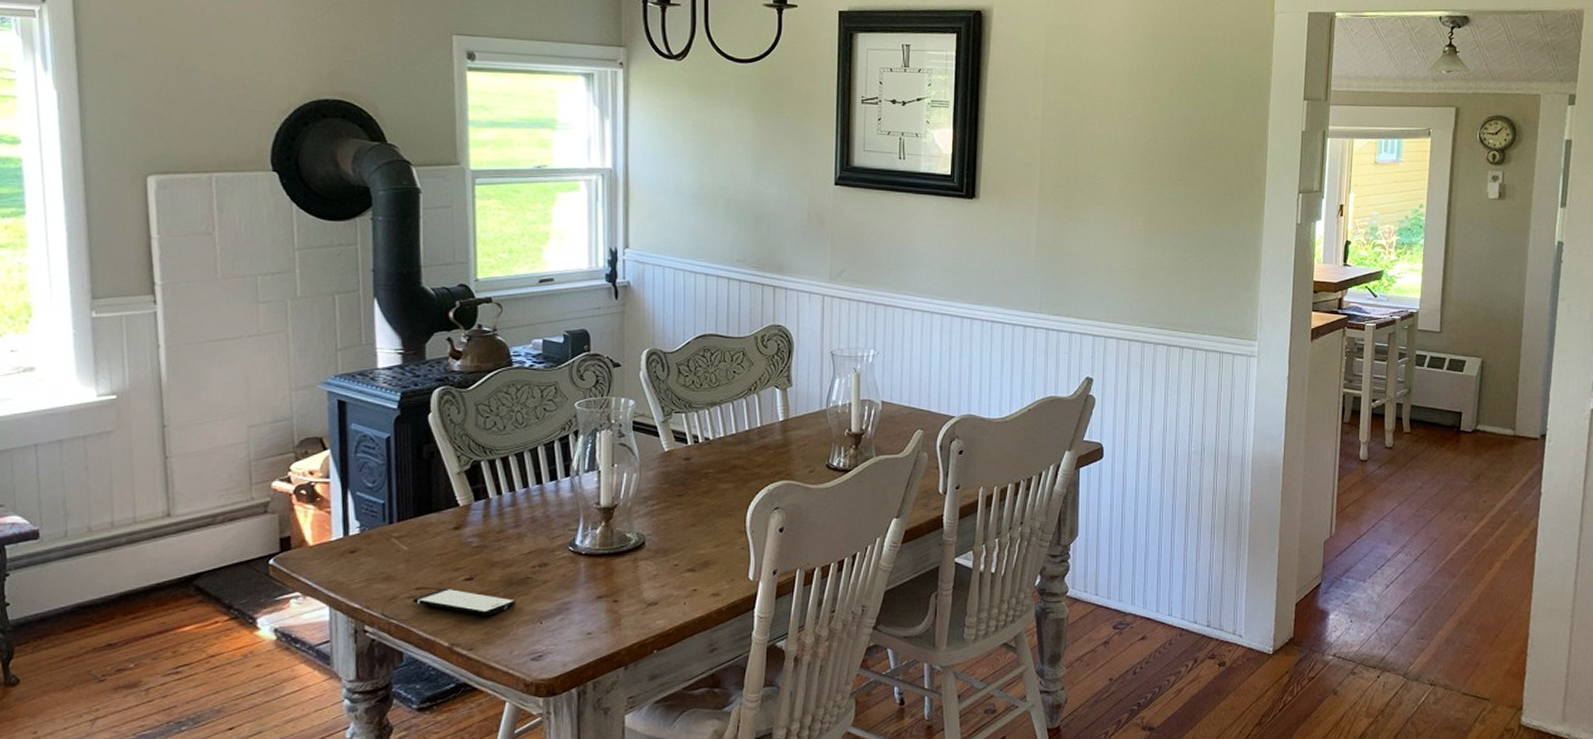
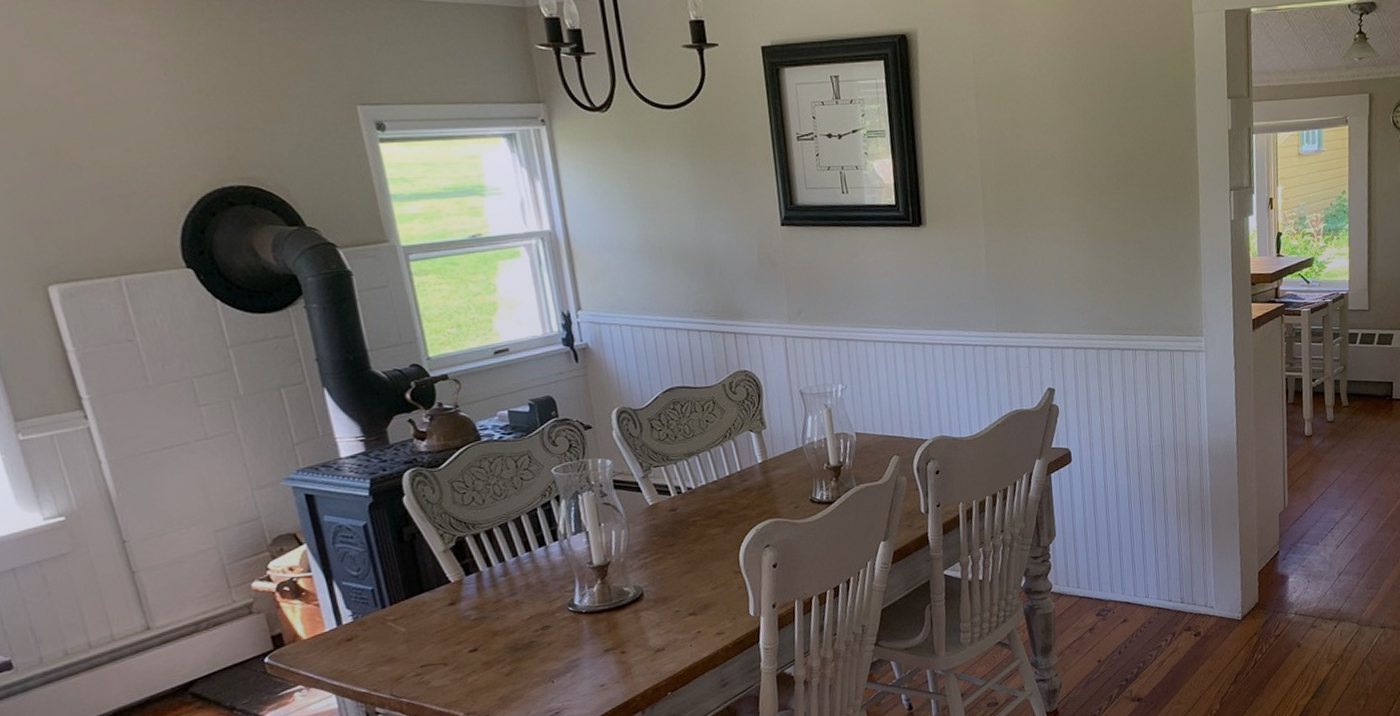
smartphone: present [413,588,516,615] -> none [420,661,525,683]

